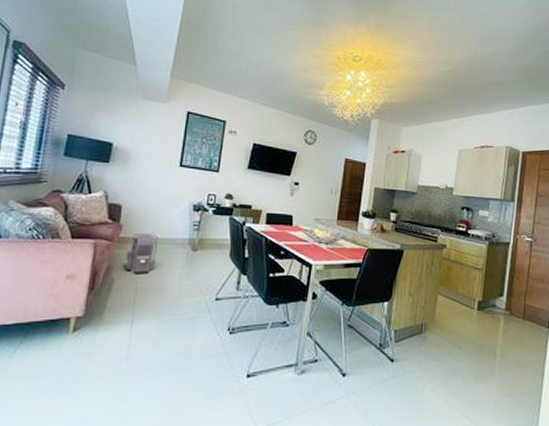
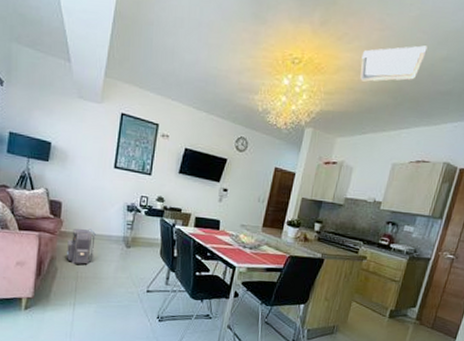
ceiling light: none [417,43,475,75] -> present [360,45,427,82]

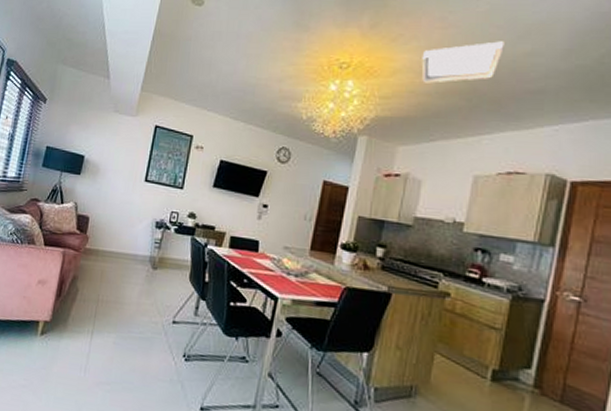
backpack: present [66,228,96,264] -> none [89,245,121,286]

